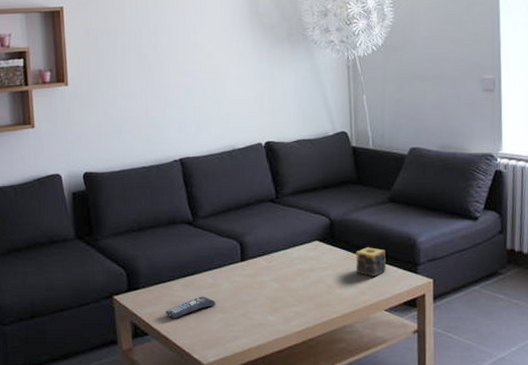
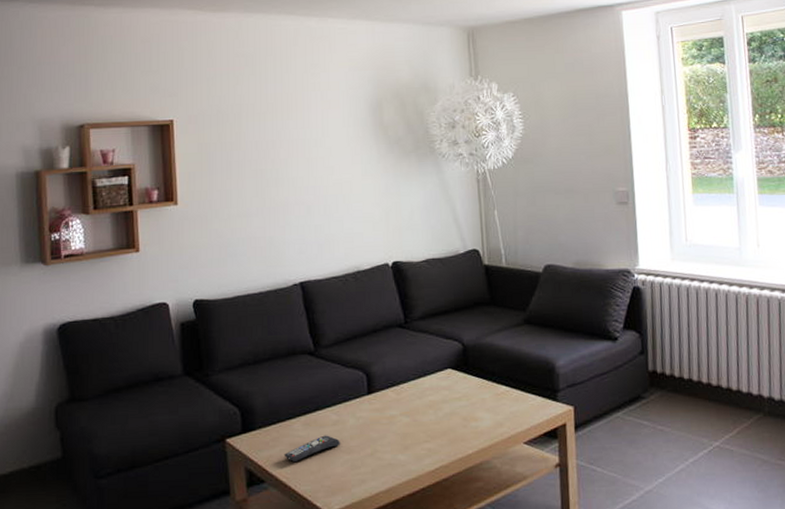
candle: present [356,247,386,276] -> none [491,374,524,406]

